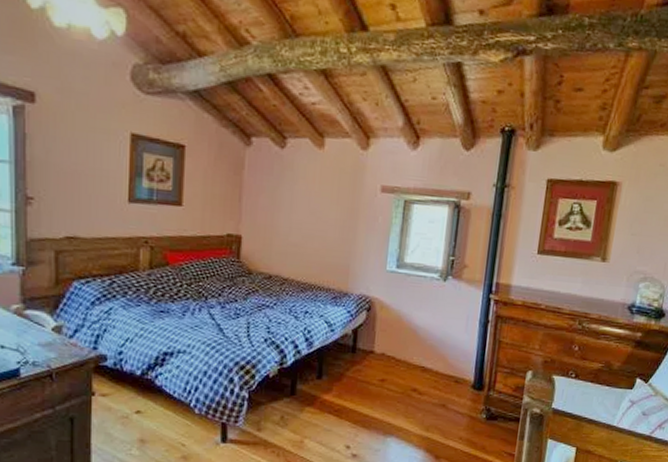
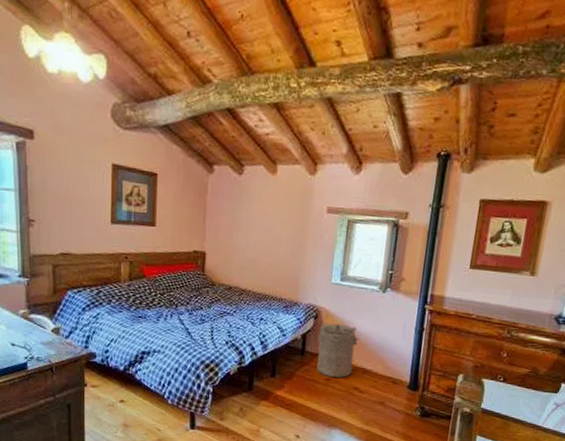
laundry hamper: none [369,315,418,378] -> present [316,322,359,378]

